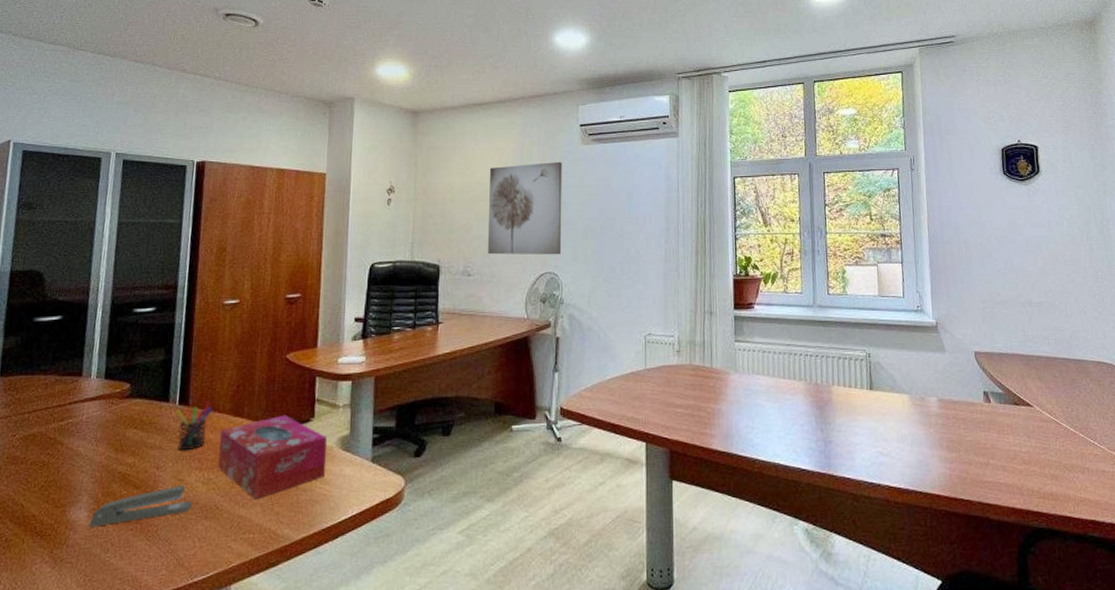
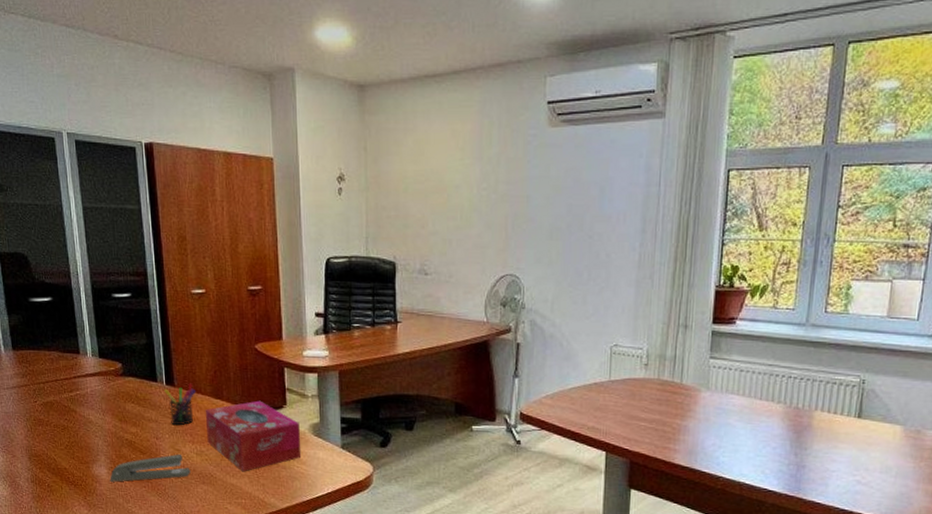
wall art: present [488,162,562,255] -> none [444,148,526,256]

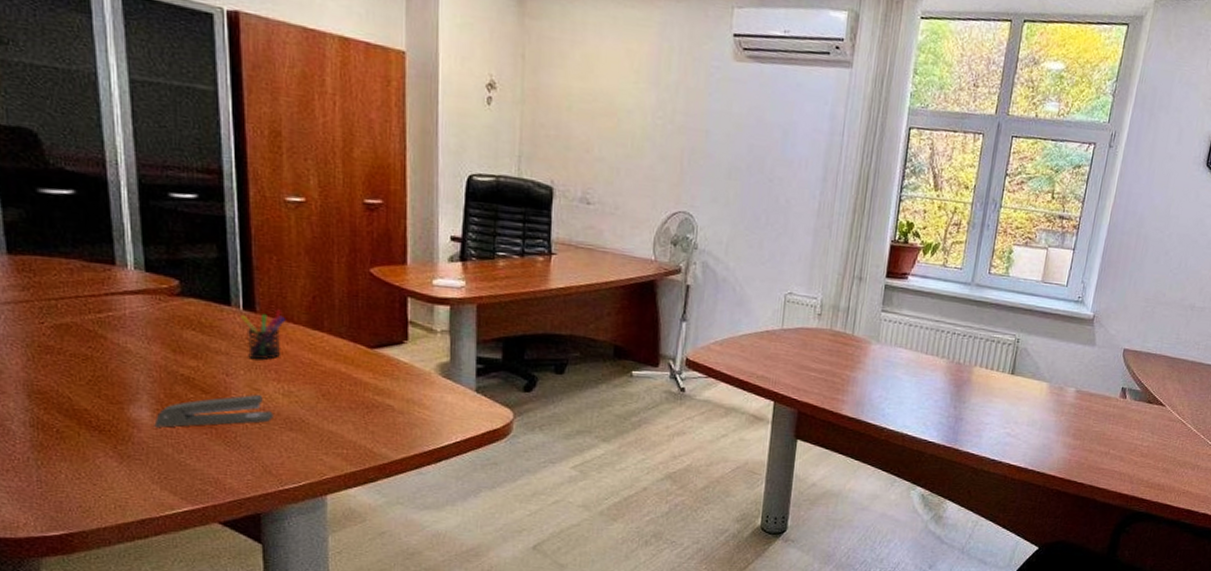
tissue box: present [205,400,302,472] -> none [297,333,425,417]

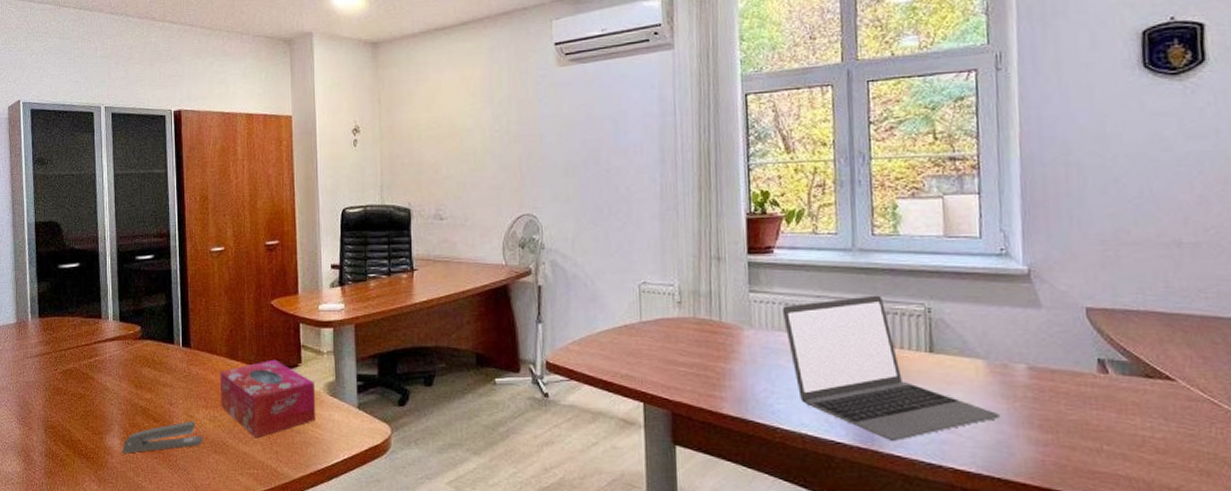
pen holder: present [241,309,287,359] -> none [180,344,212,389]
tissue box: none [297,333,425,417] -> present [219,359,316,439]
laptop: none [905,324,1049,442] -> present [782,295,1000,441]

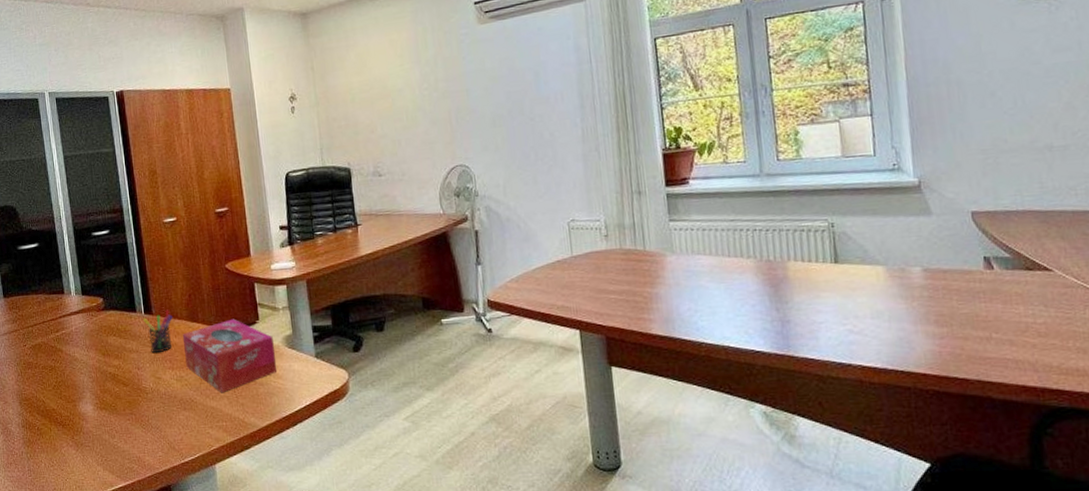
stapler: present [122,421,203,454] -> none [95,383,172,418]
pen holder: none [180,344,212,389] -> present [143,309,173,353]
laptop: present [782,295,1000,441] -> none [700,215,900,345]

